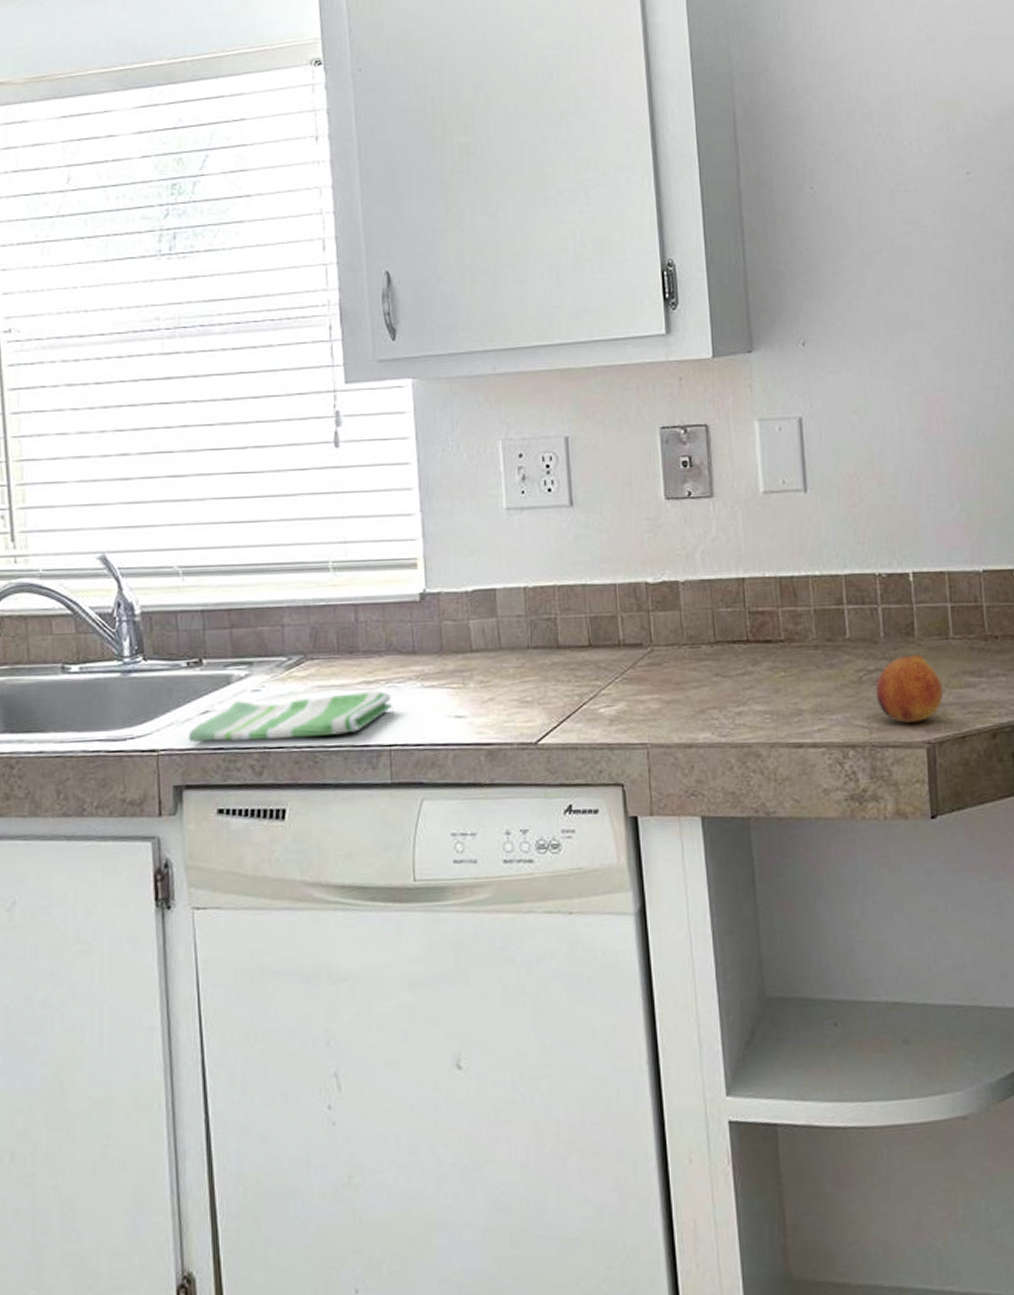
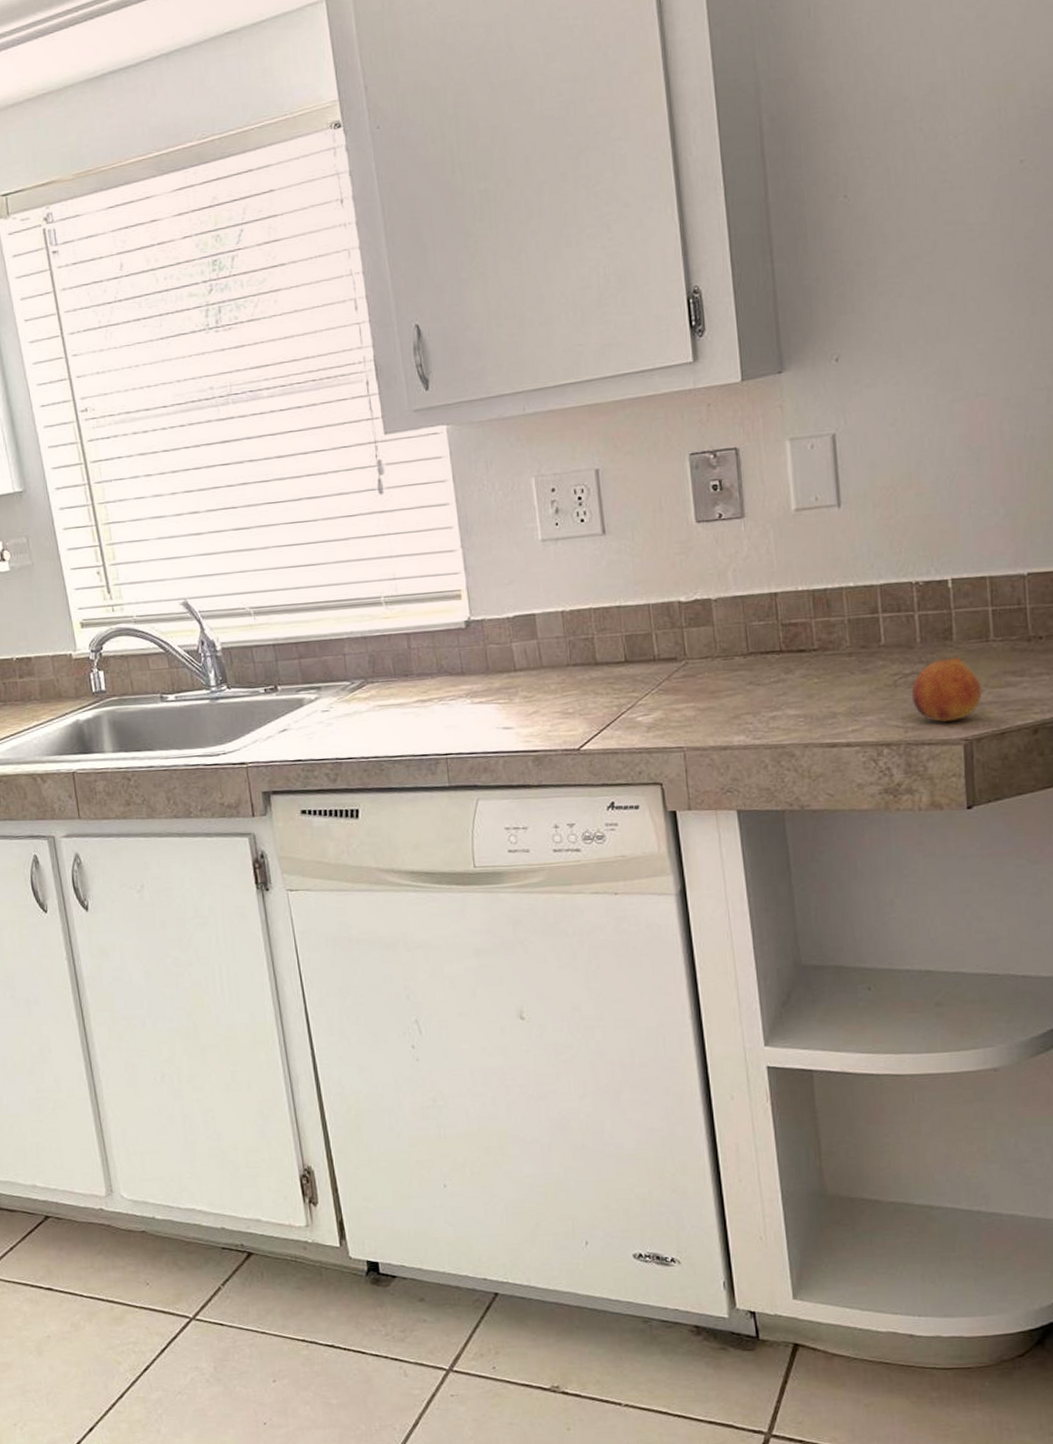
dish towel: present [187,690,392,743] -> none [270,707,446,756]

